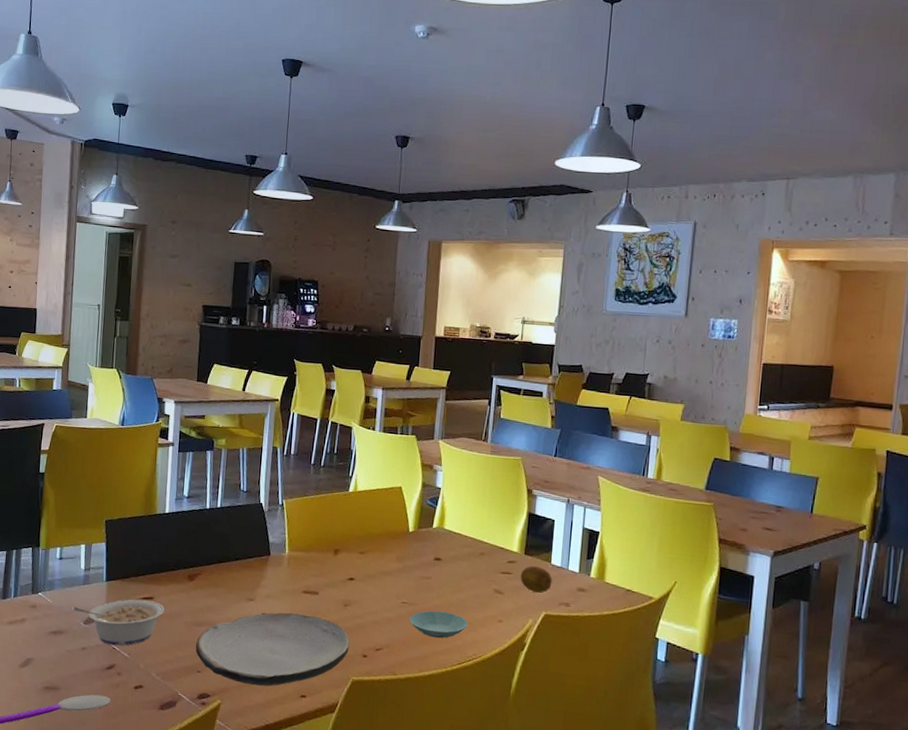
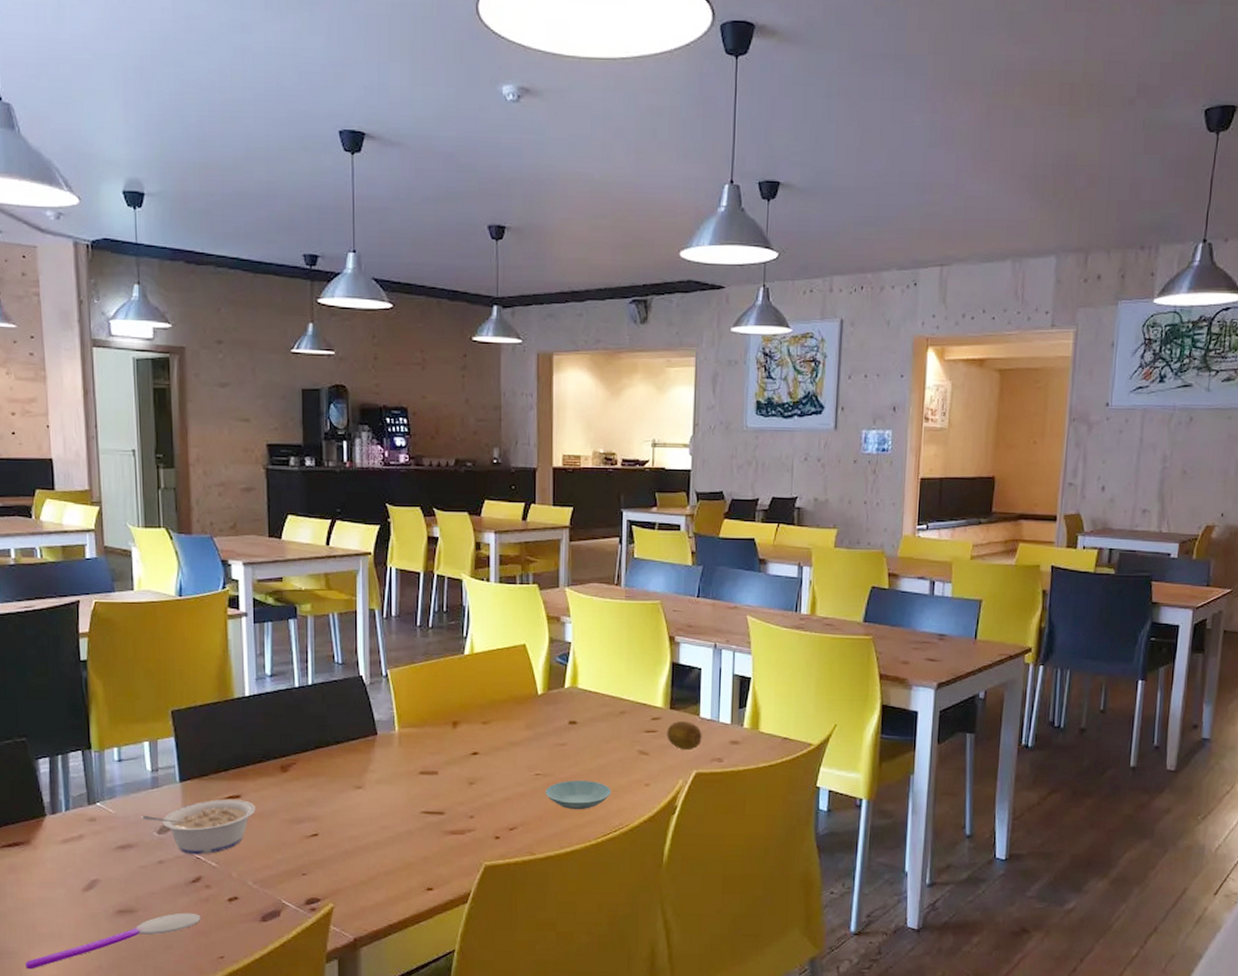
plate: present [196,612,350,687] -> none [298,798,478,883]

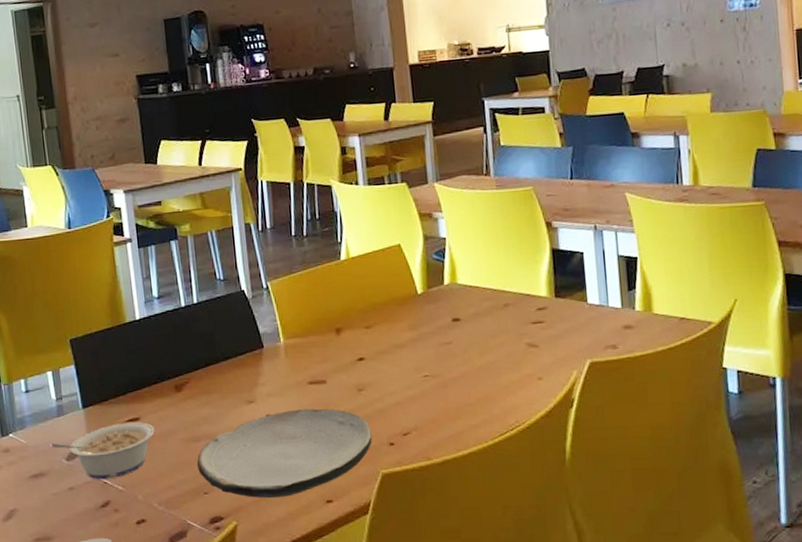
plate: none [298,798,478,883] -> present [197,408,372,499]
saucer: present [545,780,612,810] -> none [435,378,504,410]
fruit: present [667,721,702,750] -> none [554,309,593,339]

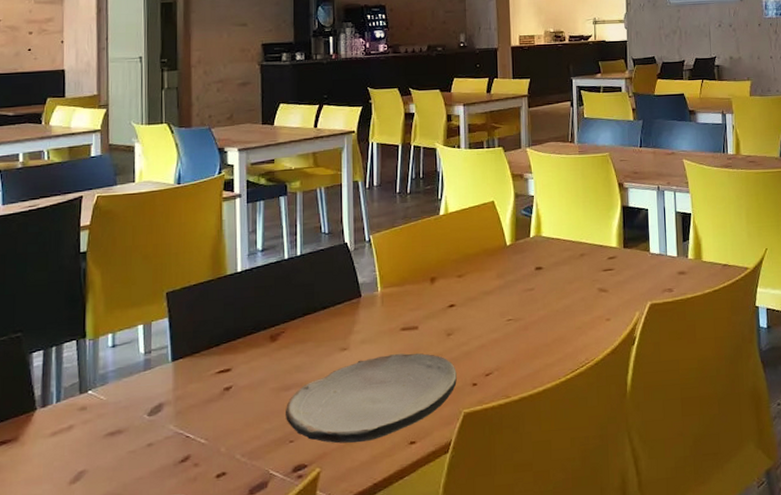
legume: present [50,422,155,480] -> none [132,373,245,434]

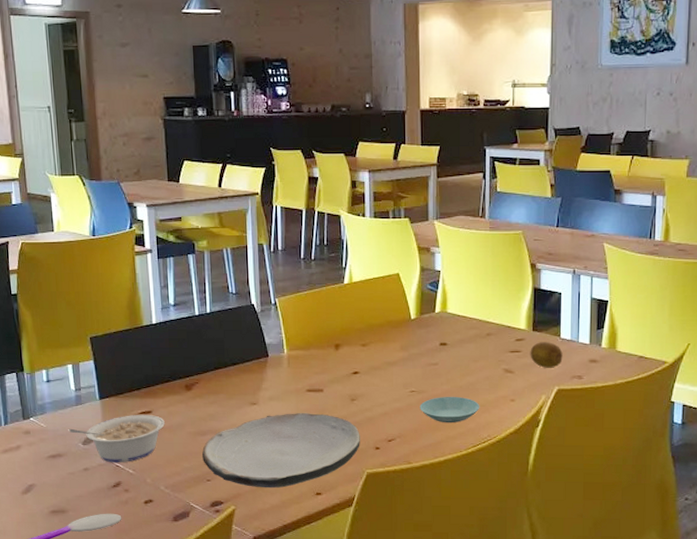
legume: none [132,373,245,434] -> present [68,415,165,463]
saucer: none [517,320,577,350] -> present [420,396,480,424]
fruit: none [622,258,653,284] -> present [530,342,563,368]

